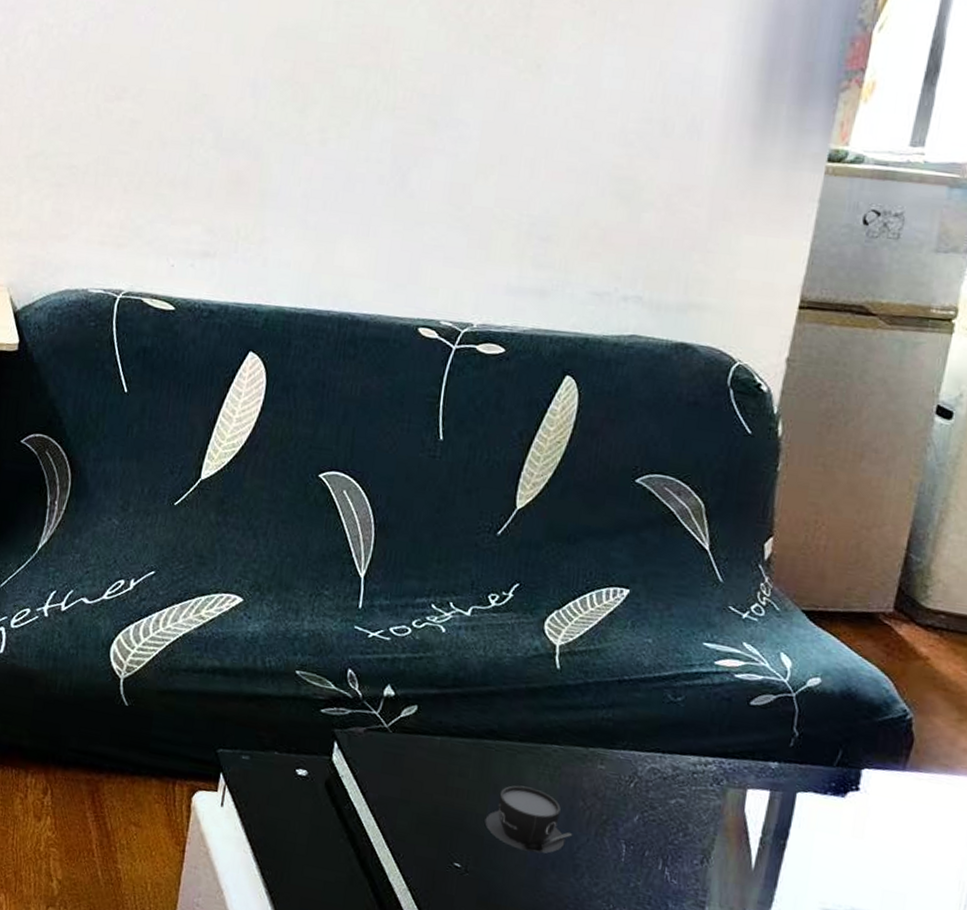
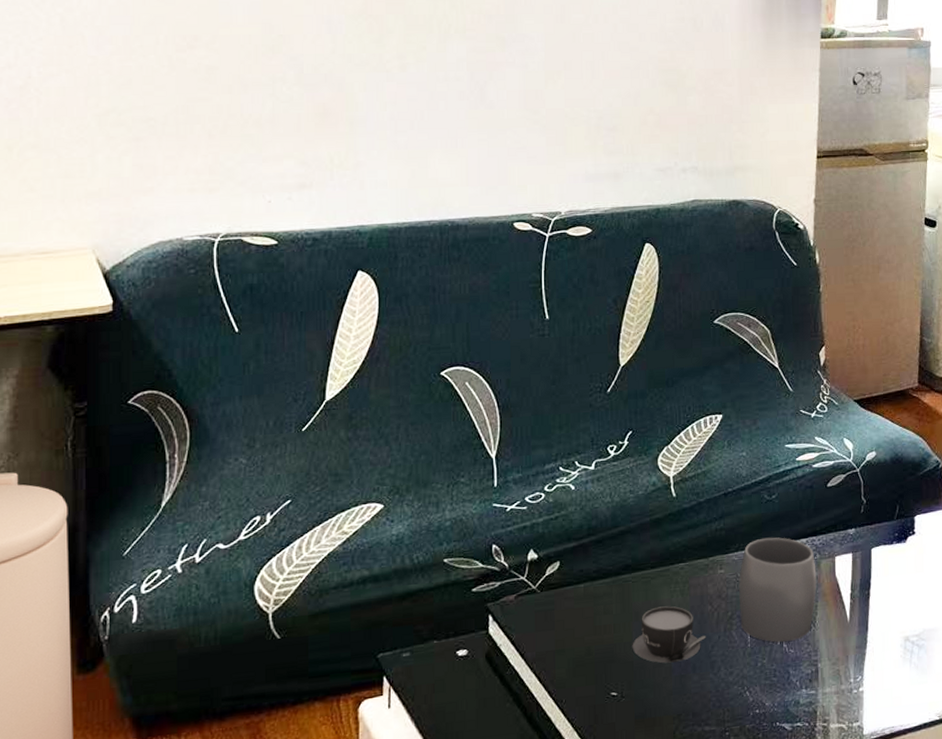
mug: none [615,742,721,871] -> present [739,537,817,643]

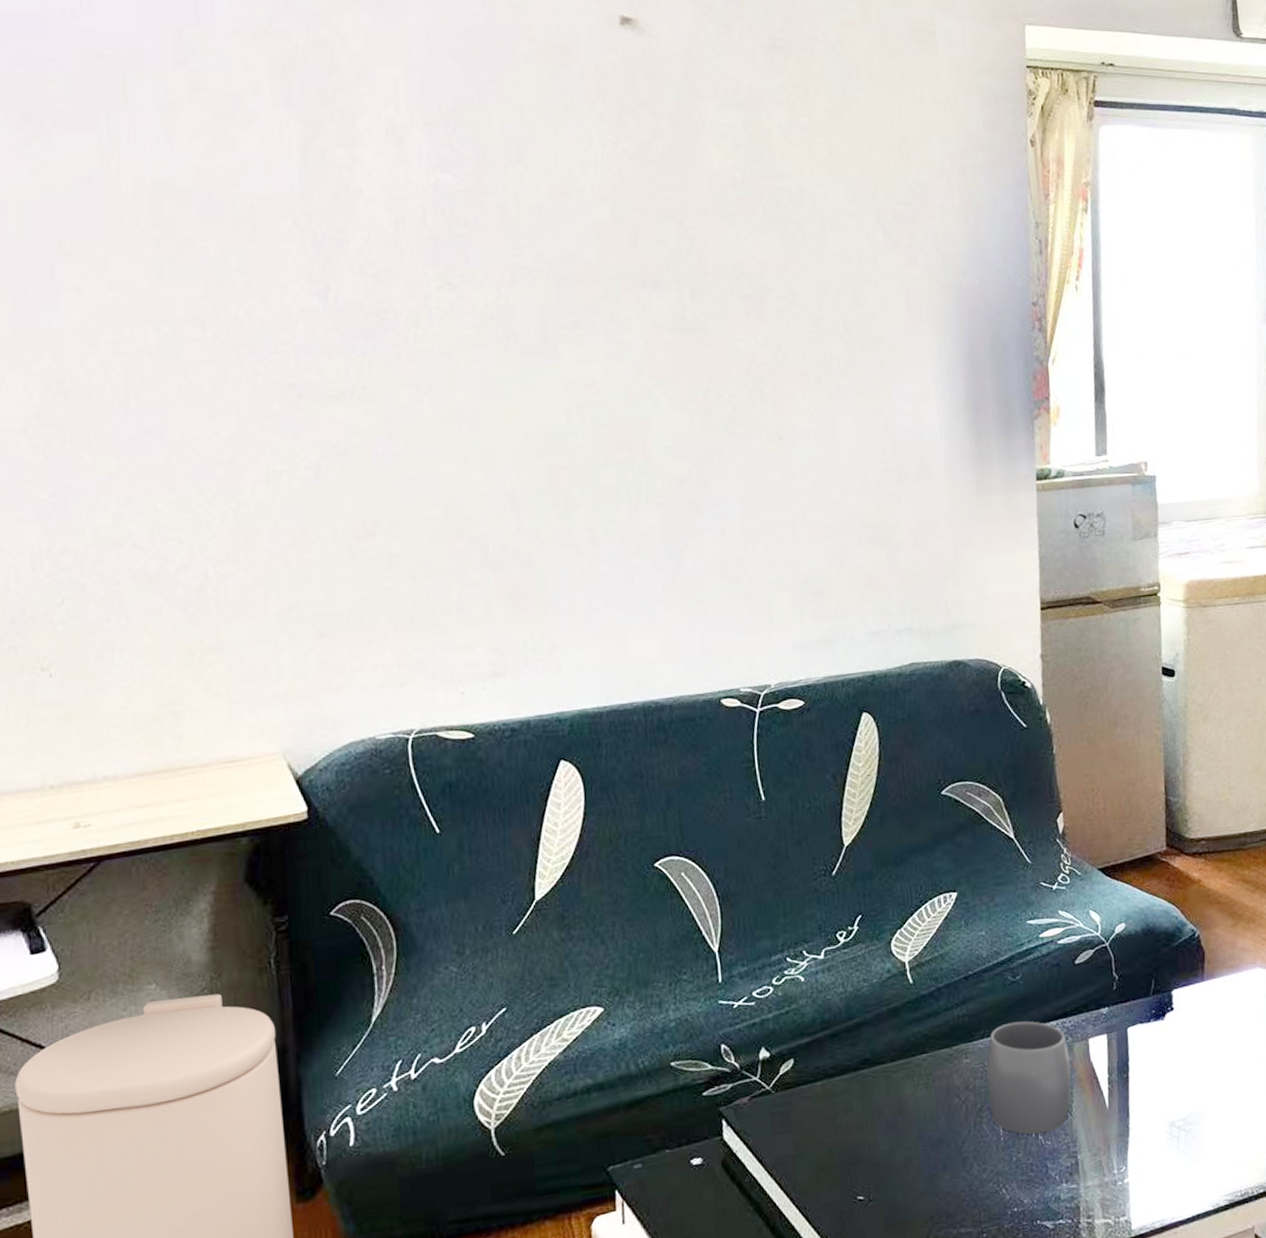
teacup: present [632,606,707,664] -> none [876,1100,956,1163]

